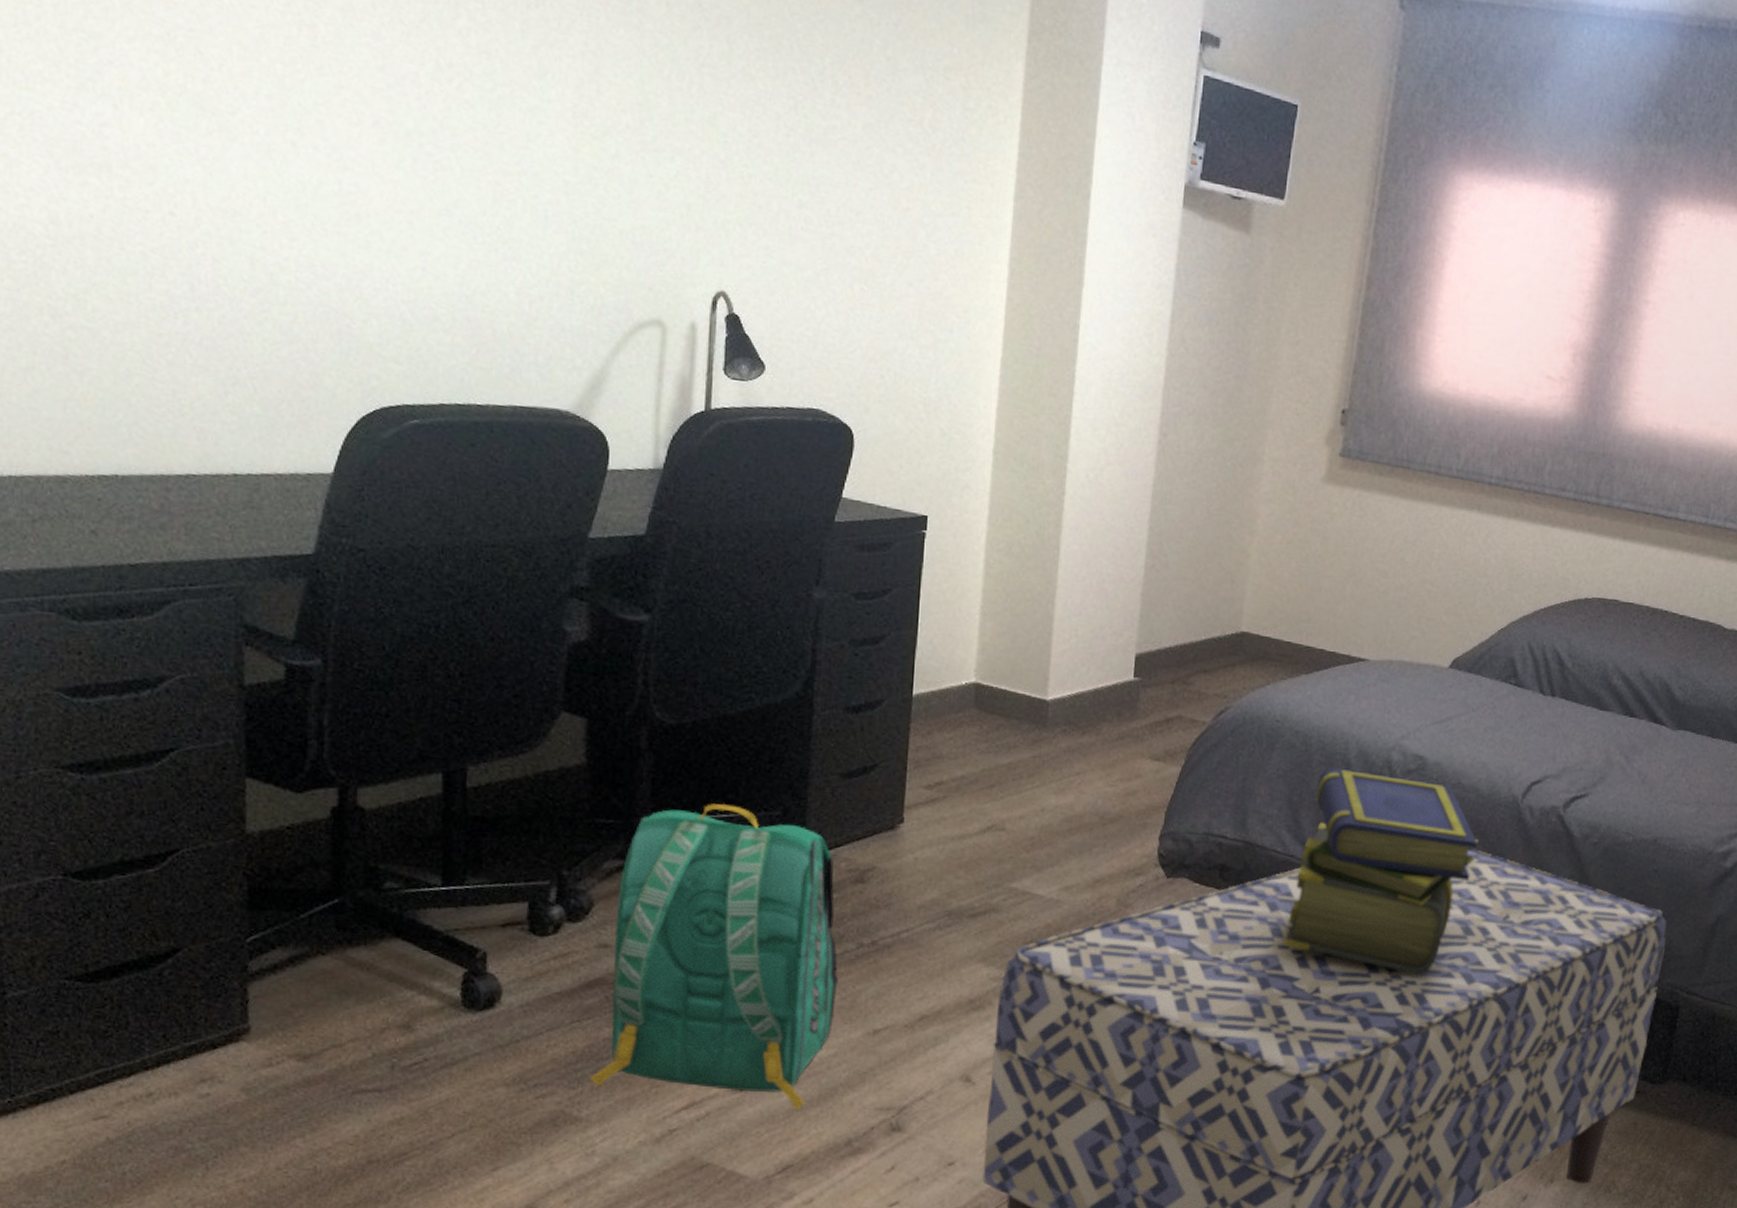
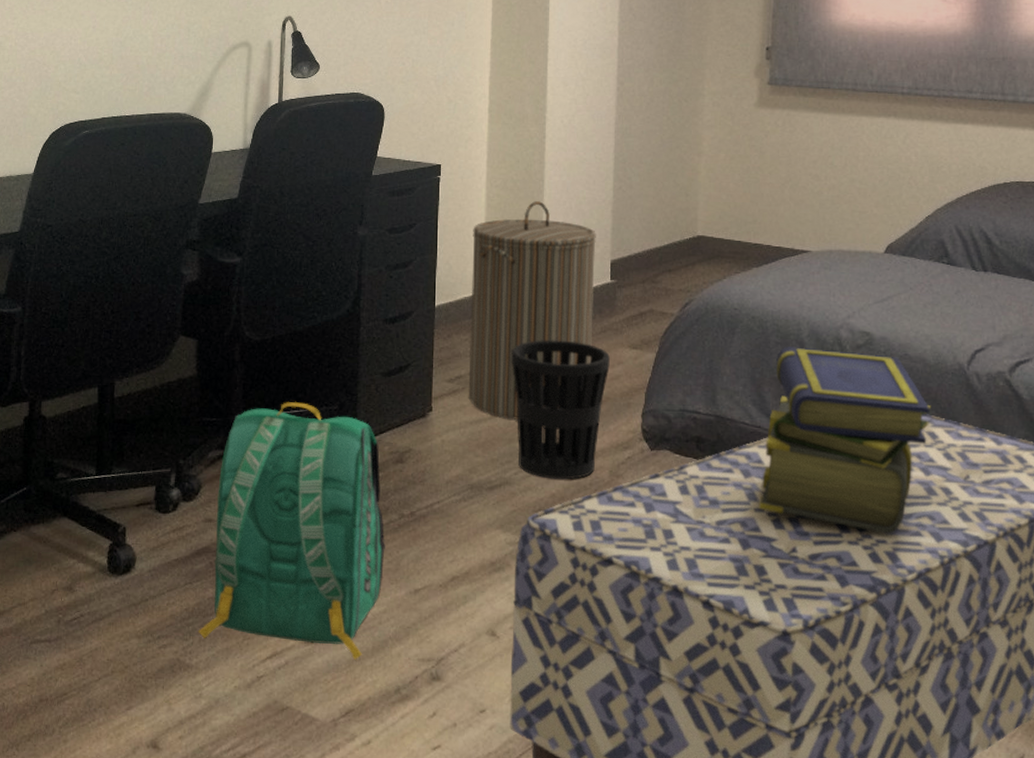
laundry hamper: none [950,573,1120,837] -> present [468,201,596,420]
wastebasket: none [1006,744,1127,908] -> present [511,340,610,480]

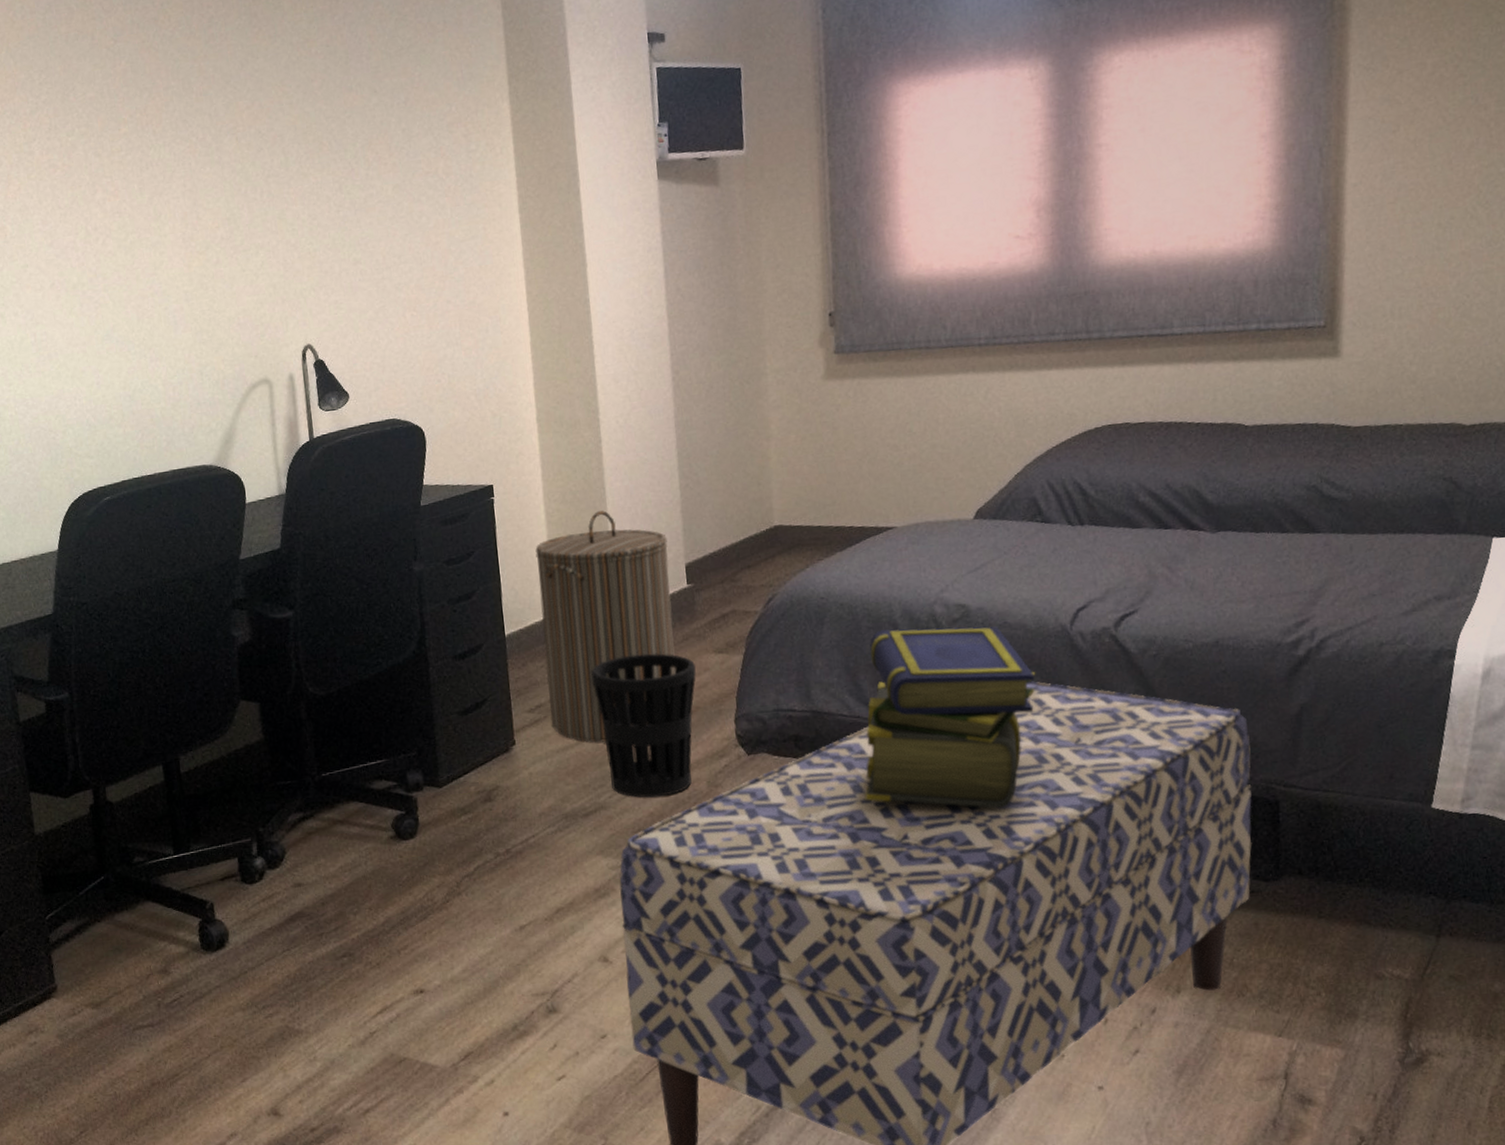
backpack: present [198,402,385,660] -> none [303,753,486,1004]

